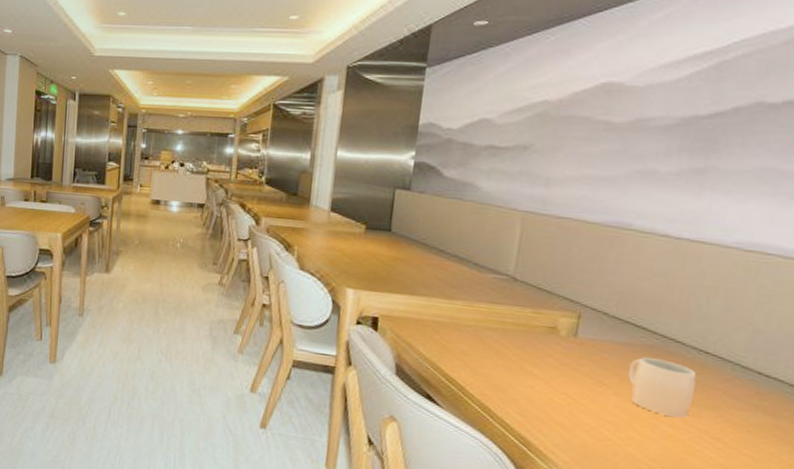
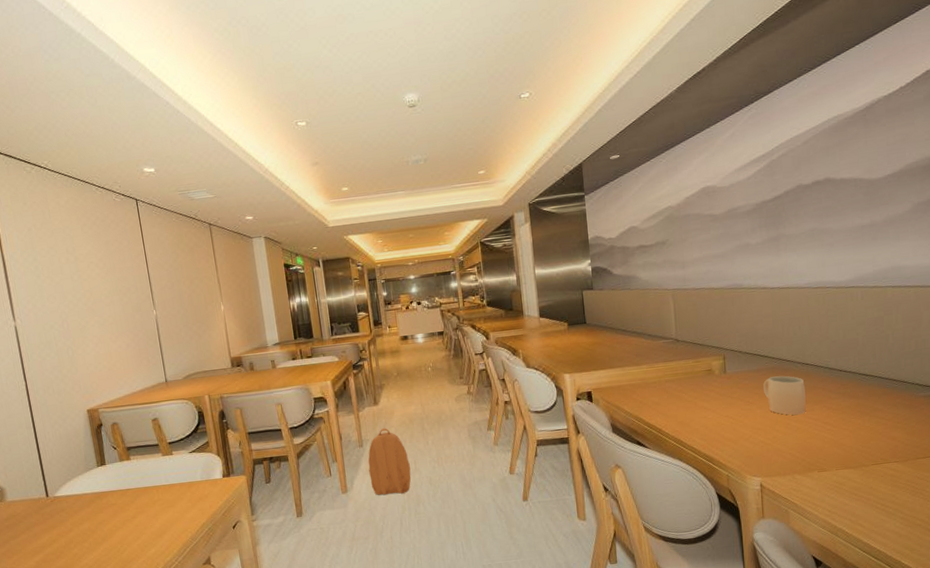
backpack: none [83,300,133,381] -> present [368,427,411,496]

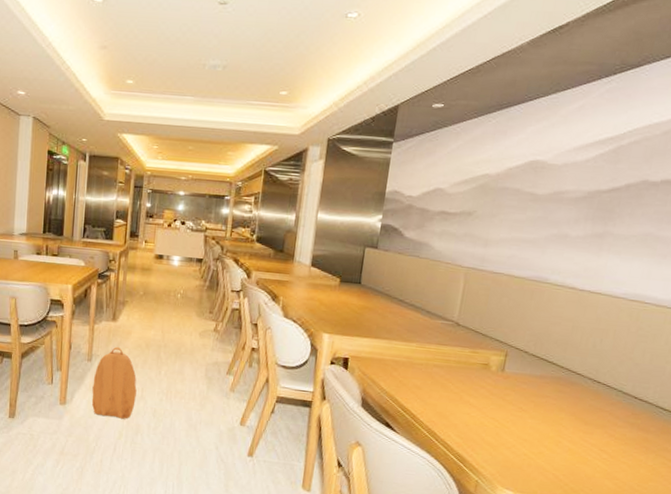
mug: present [762,375,807,415] -> none [540,387,591,436]

